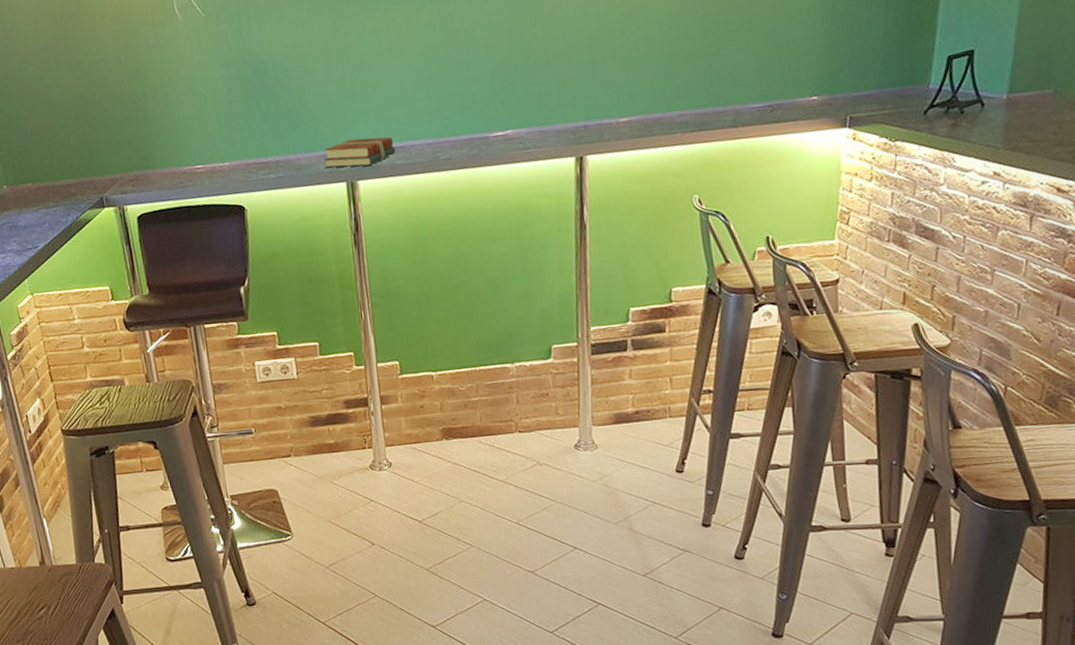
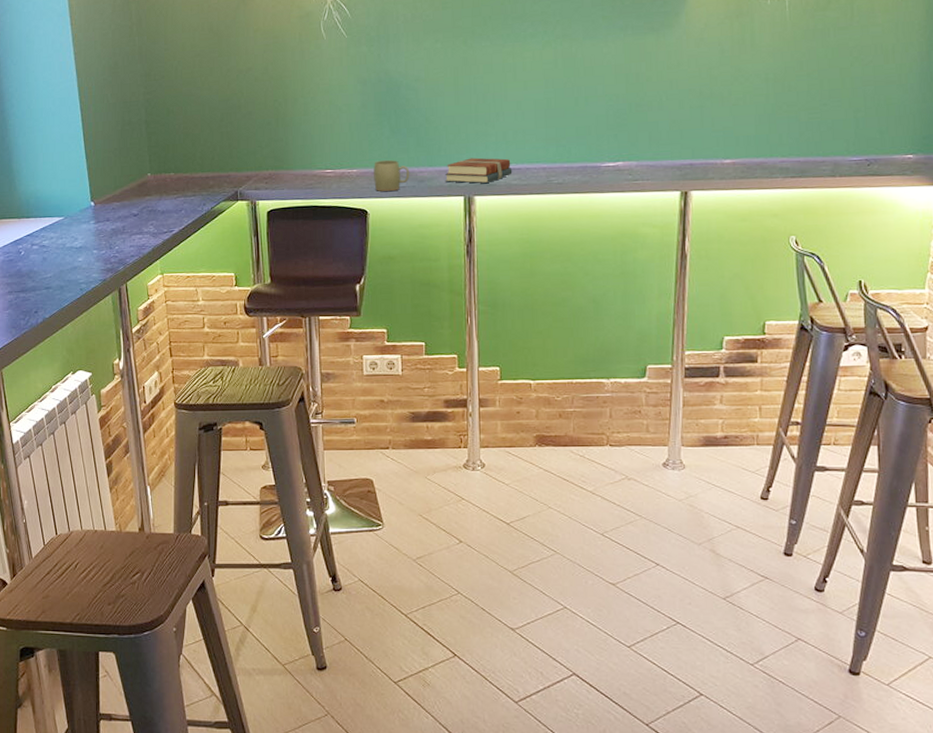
mug: none [246,148,287,184] -> present [374,159,410,191]

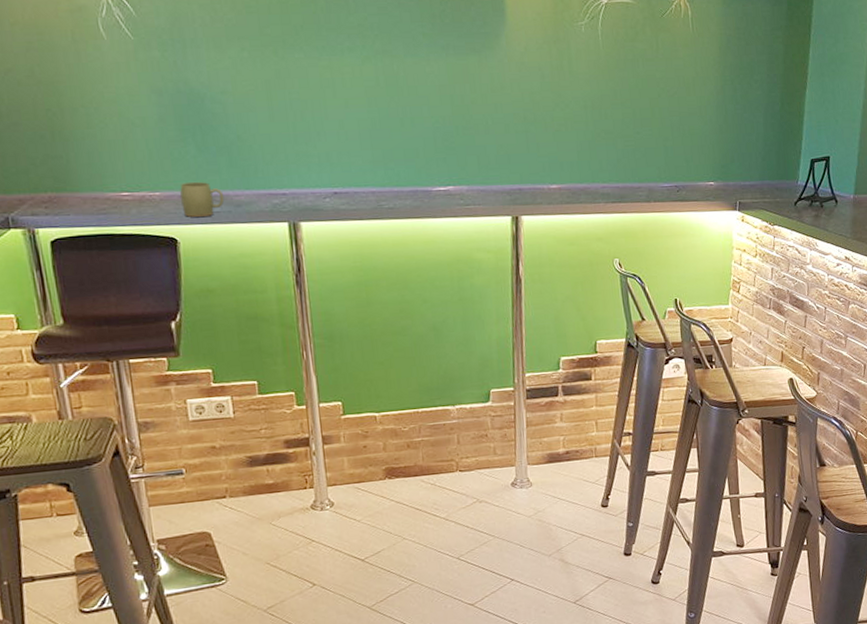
books: present [444,157,513,183] -> none [264,180,340,208]

